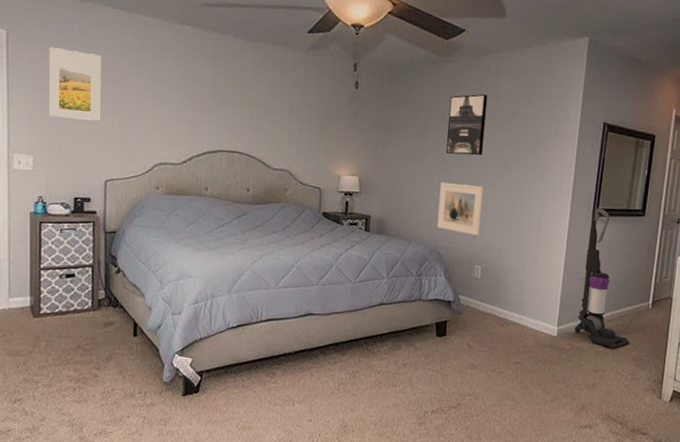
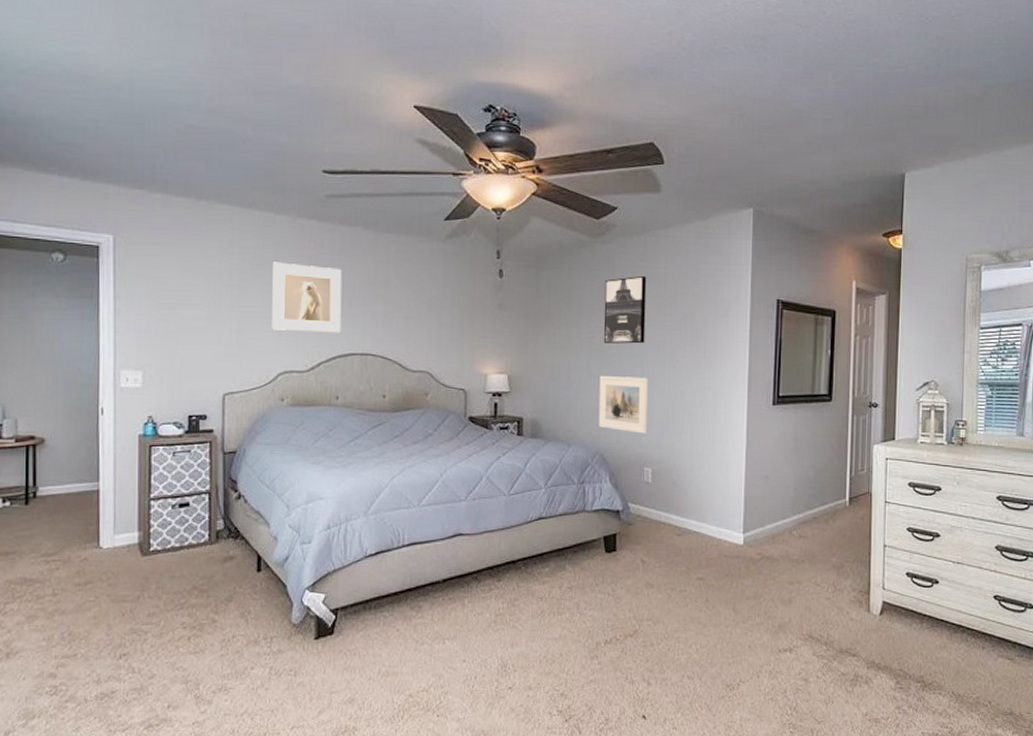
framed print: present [48,47,102,121] -> none [159,251,218,329]
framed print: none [149,63,214,131] -> present [272,262,342,333]
vacuum cleaner: present [574,207,630,349] -> none [763,395,827,556]

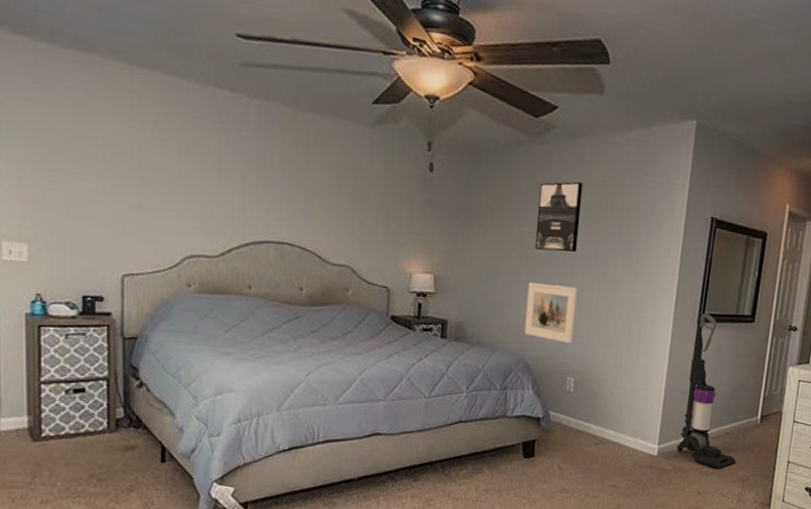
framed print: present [272,262,342,333] -> none [177,133,257,218]
vacuum cleaner: none [763,395,827,556] -> present [676,312,736,469]

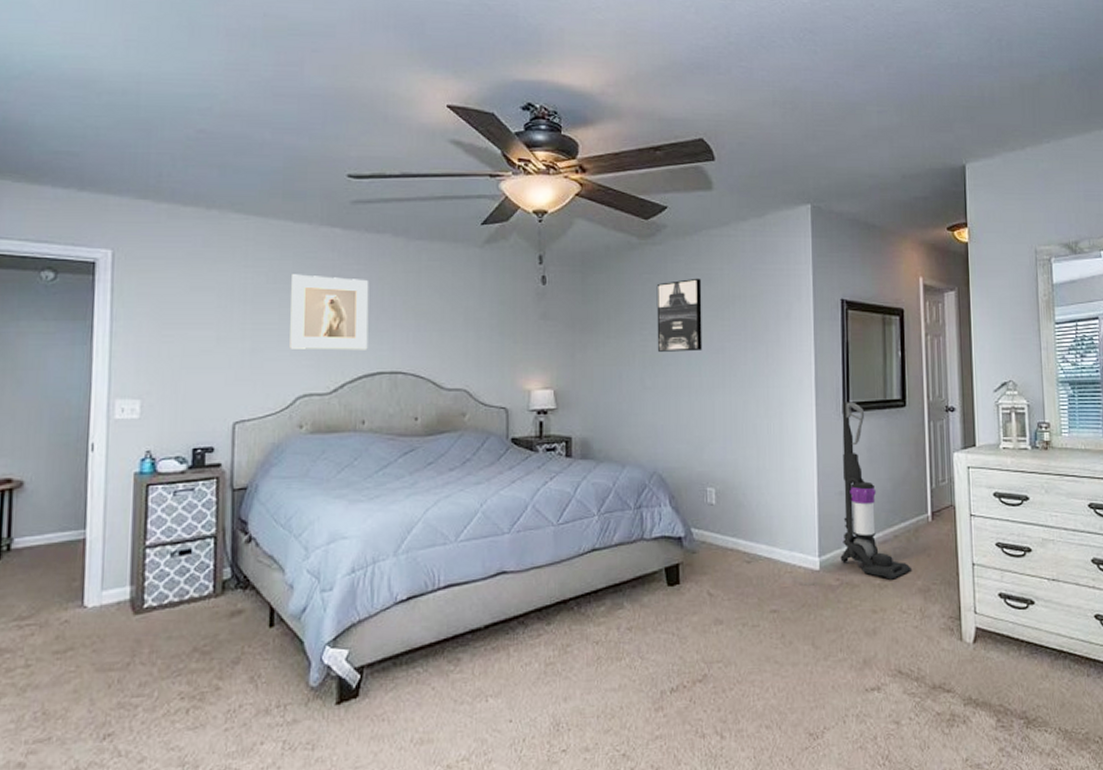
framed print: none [177,133,257,218] -> present [290,274,369,350]
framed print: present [524,281,577,344] -> none [654,386,708,450]

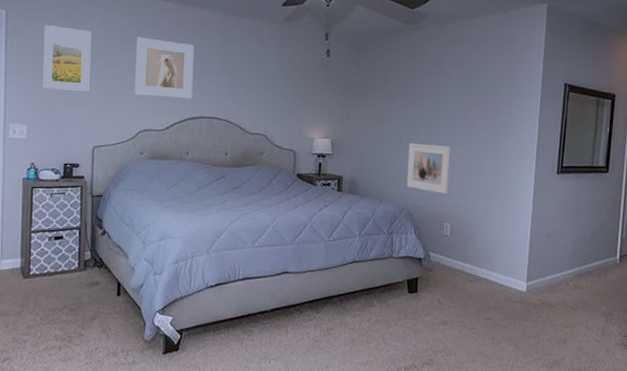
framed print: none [162,266,230,350] -> present [42,25,92,92]
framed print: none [654,386,708,450] -> present [406,142,450,194]
wall art: present [656,278,702,352] -> none [413,58,453,117]
vacuum cleaner: present [840,402,911,580] -> none [543,165,599,304]

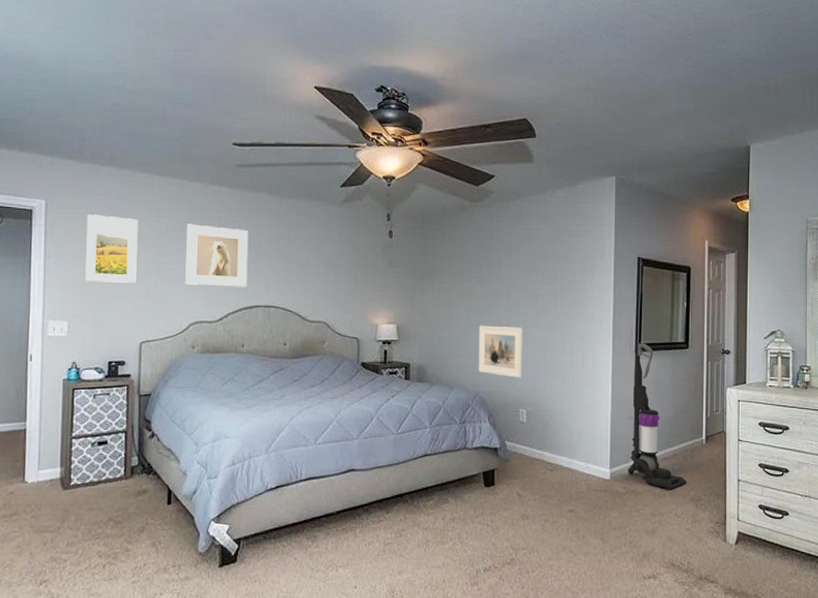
vacuum cleaner: none [543,165,599,304] -> present [628,343,686,490]

